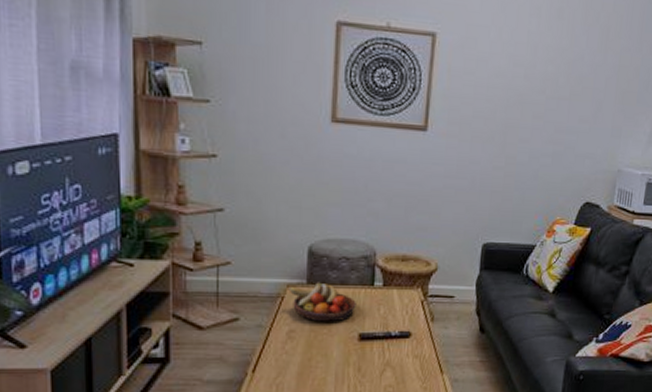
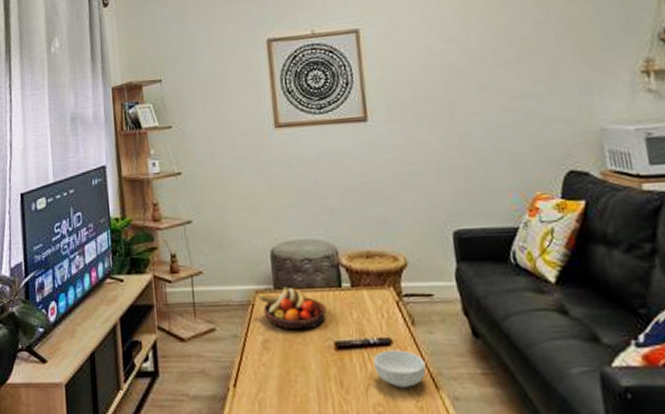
cereal bowl: none [391,341,436,372] -> present [373,350,427,388]

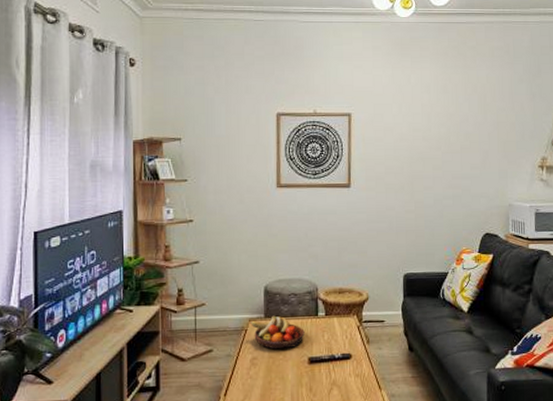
cereal bowl: present [373,350,427,388] -> none [337,362,374,390]

